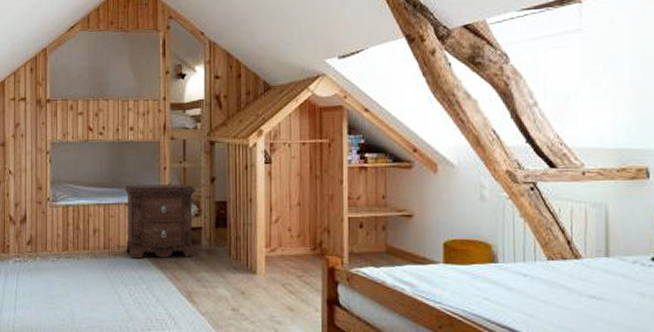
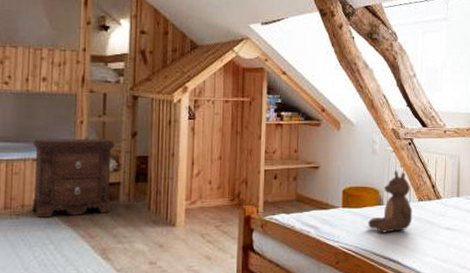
teddy bear: none [478,221,540,297] -> present [368,170,413,233]

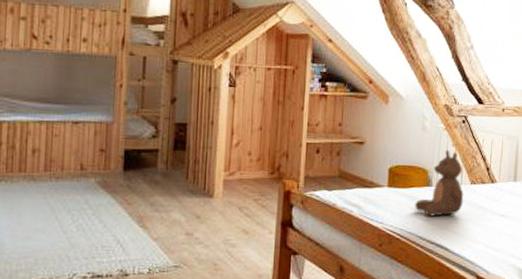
nightstand: present [31,138,115,218] -> none [70,101,154,182]

